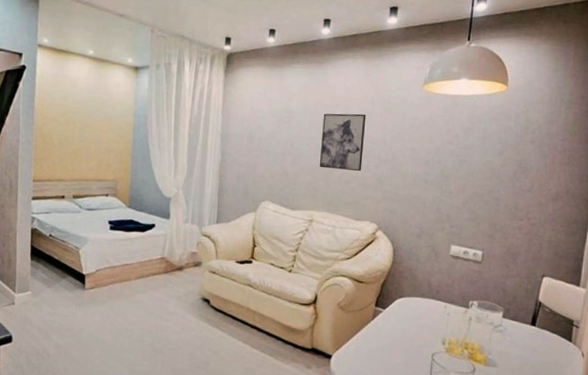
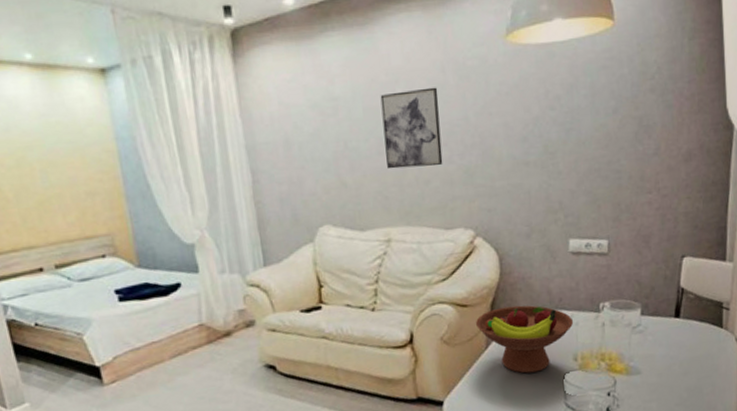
fruit bowl: none [367,289,446,347] -> present [475,305,574,374]

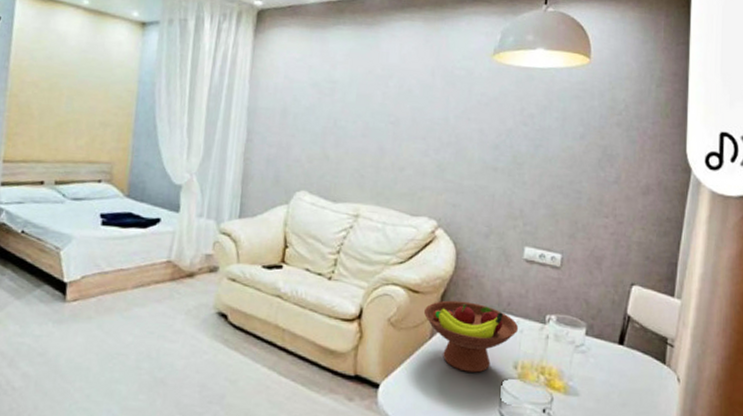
wall art: present [380,87,443,170] -> none [368,85,425,157]

